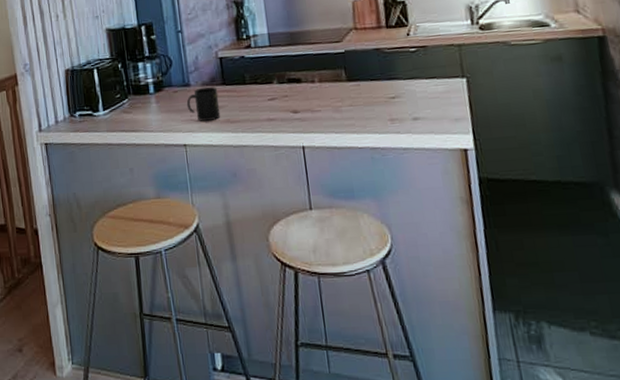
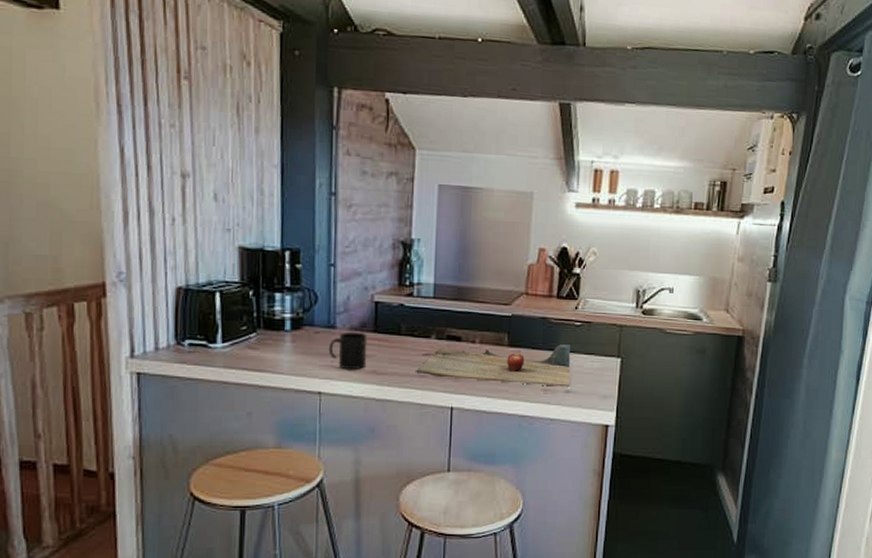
cutting board: none [263,72,417,119] -> present [415,344,571,387]

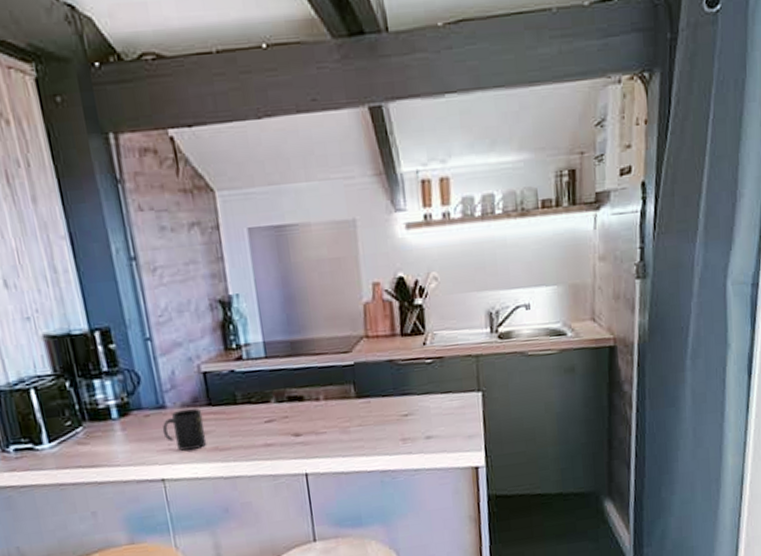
cutting board: present [415,344,571,387] -> none [259,386,430,444]

